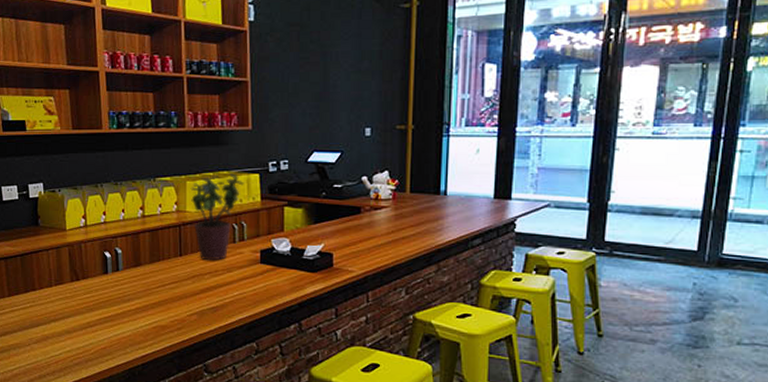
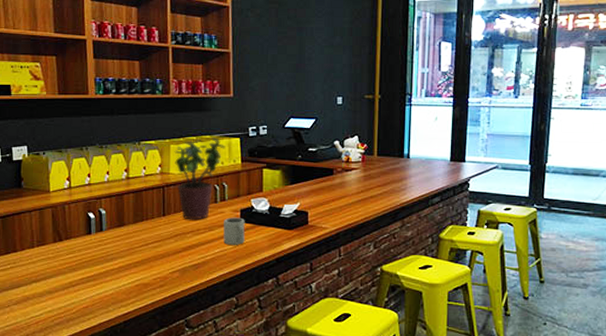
cup: none [242,258,265,288] -> present [223,217,245,245]

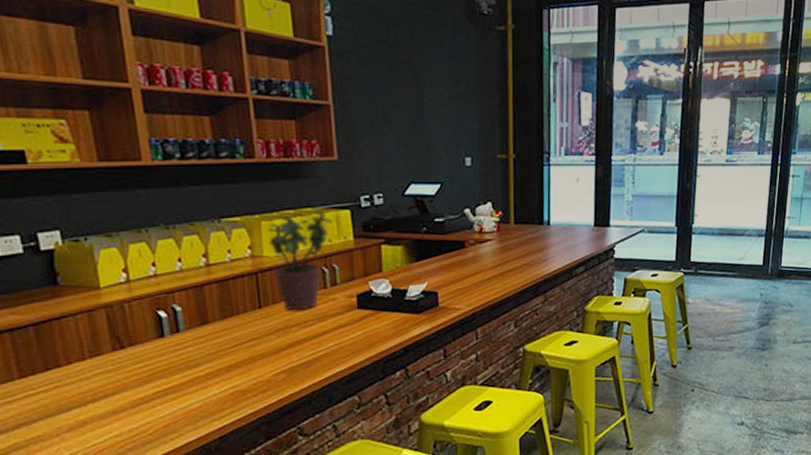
cup: present [223,217,245,245] -> none [337,303,364,337]

